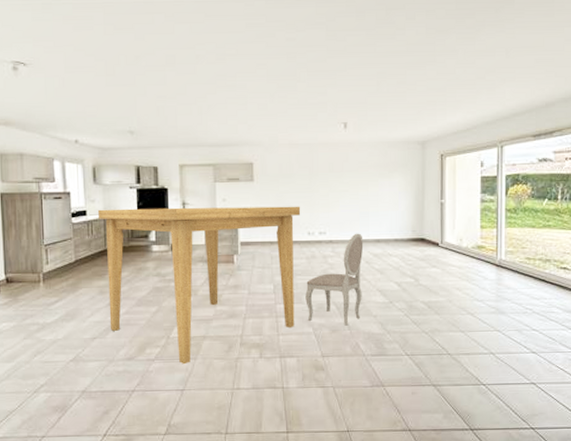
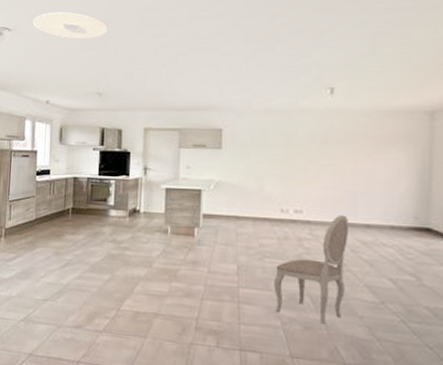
ceiling light: none [51,46,134,76] -> present [33,12,108,40]
dining table: present [98,206,301,365] -> none [61,169,274,342]

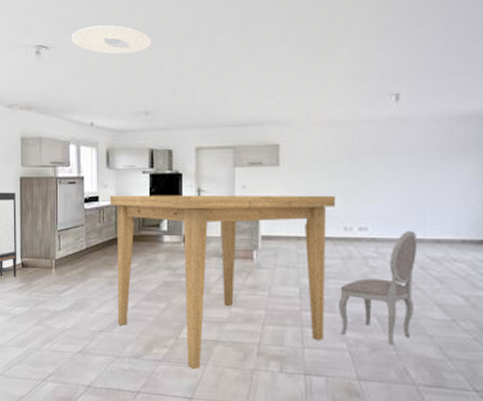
dining table: none [61,169,274,342] -> present [110,195,336,370]

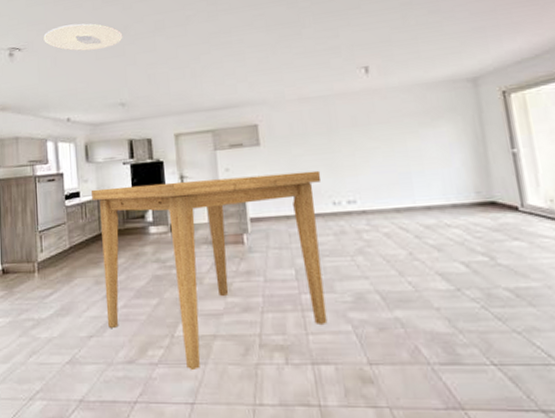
dining chair: present [338,230,418,345] -> none [337,199,417,322]

